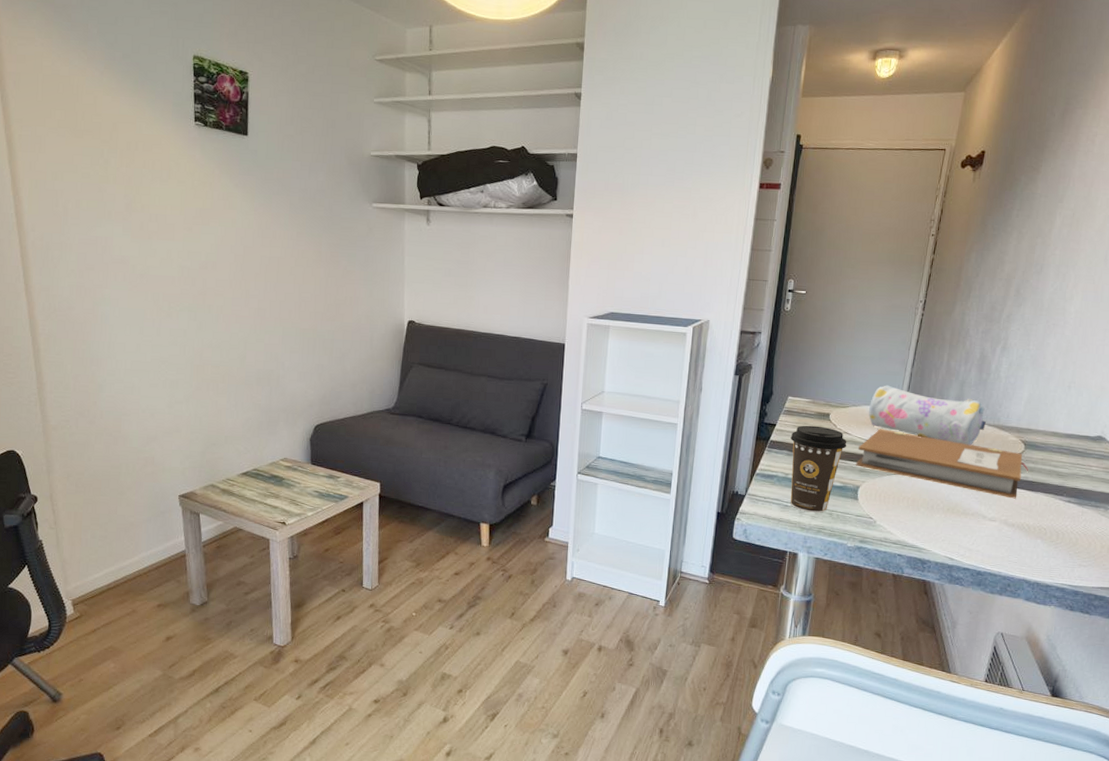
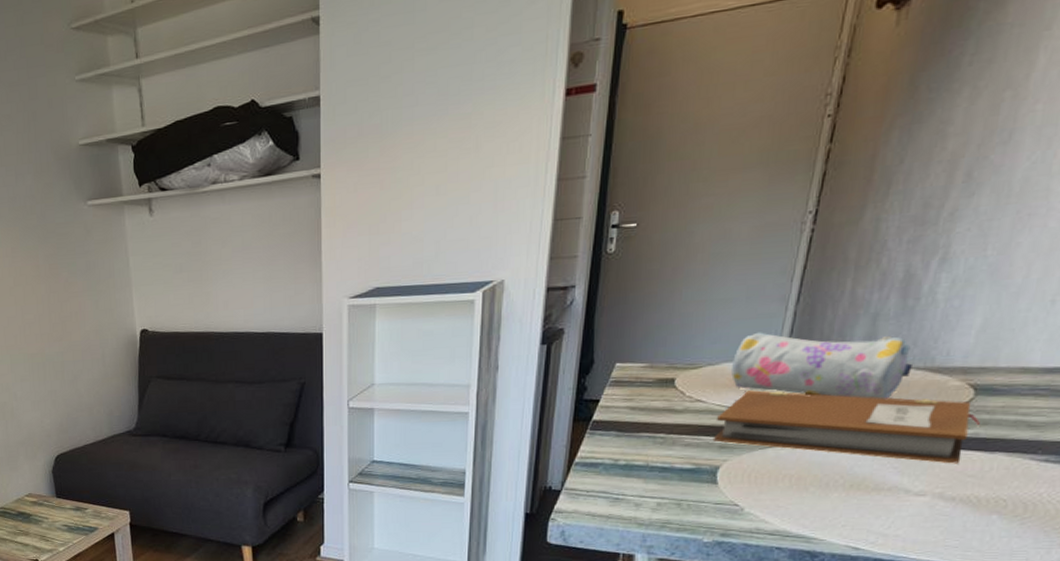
coffee cup: present [790,425,847,513] -> none [620,396,701,504]

